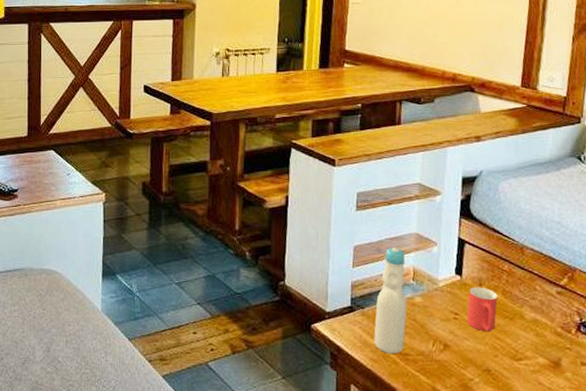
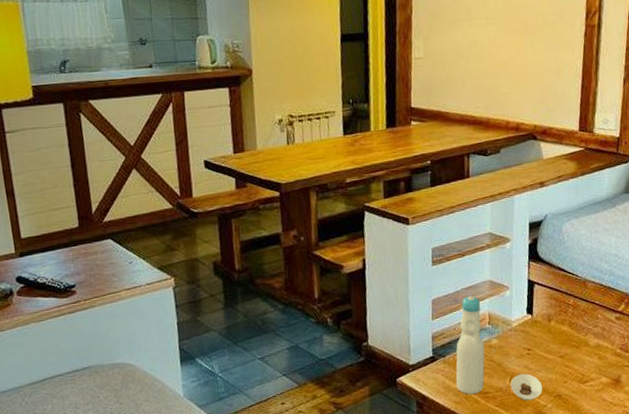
saucer: none [434,339,470,371] -> present [511,373,543,401]
mug: present [467,287,498,332] -> none [538,322,565,362]

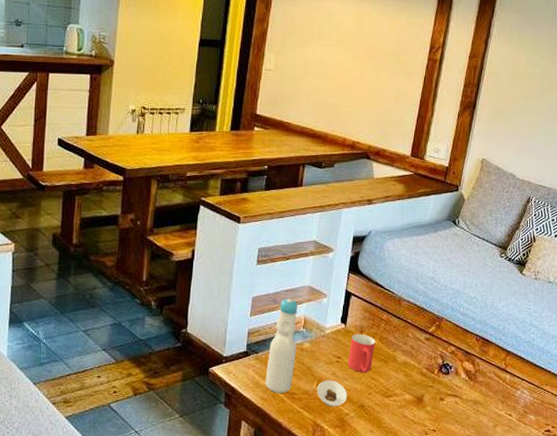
mug: none [538,322,565,362] -> present [348,334,376,373]

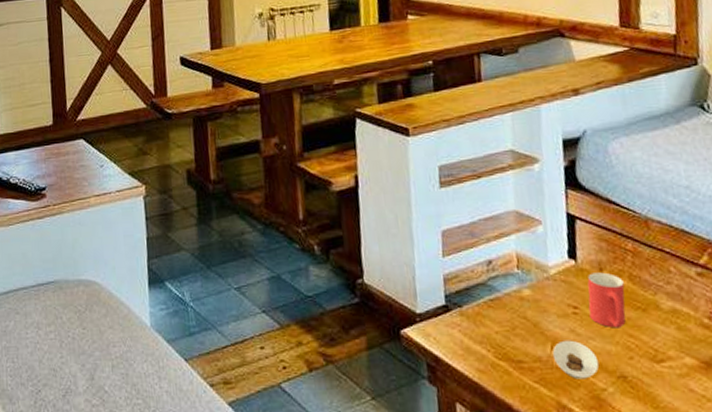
bottle: present [265,298,298,393] -> none [476,229,517,362]

